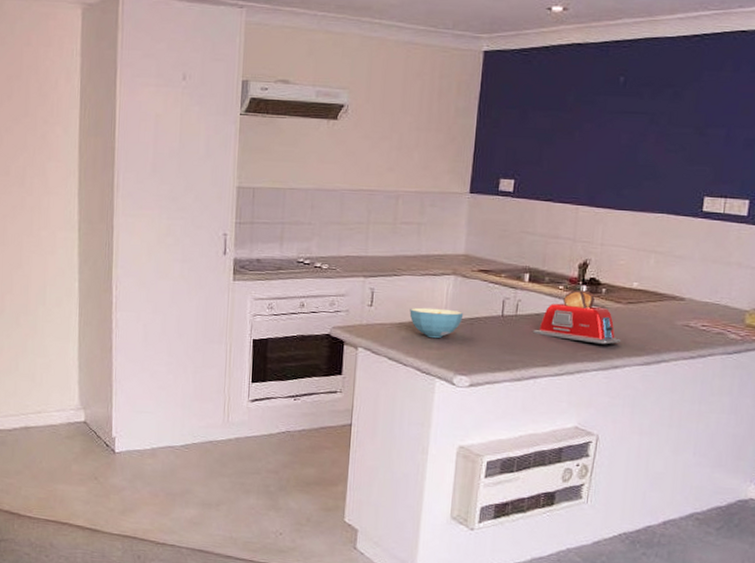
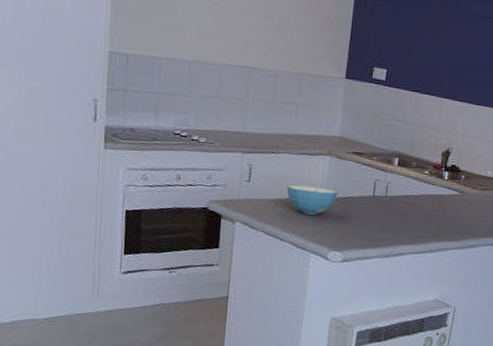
toaster: present [533,290,622,345] -> none [401,175,477,226]

